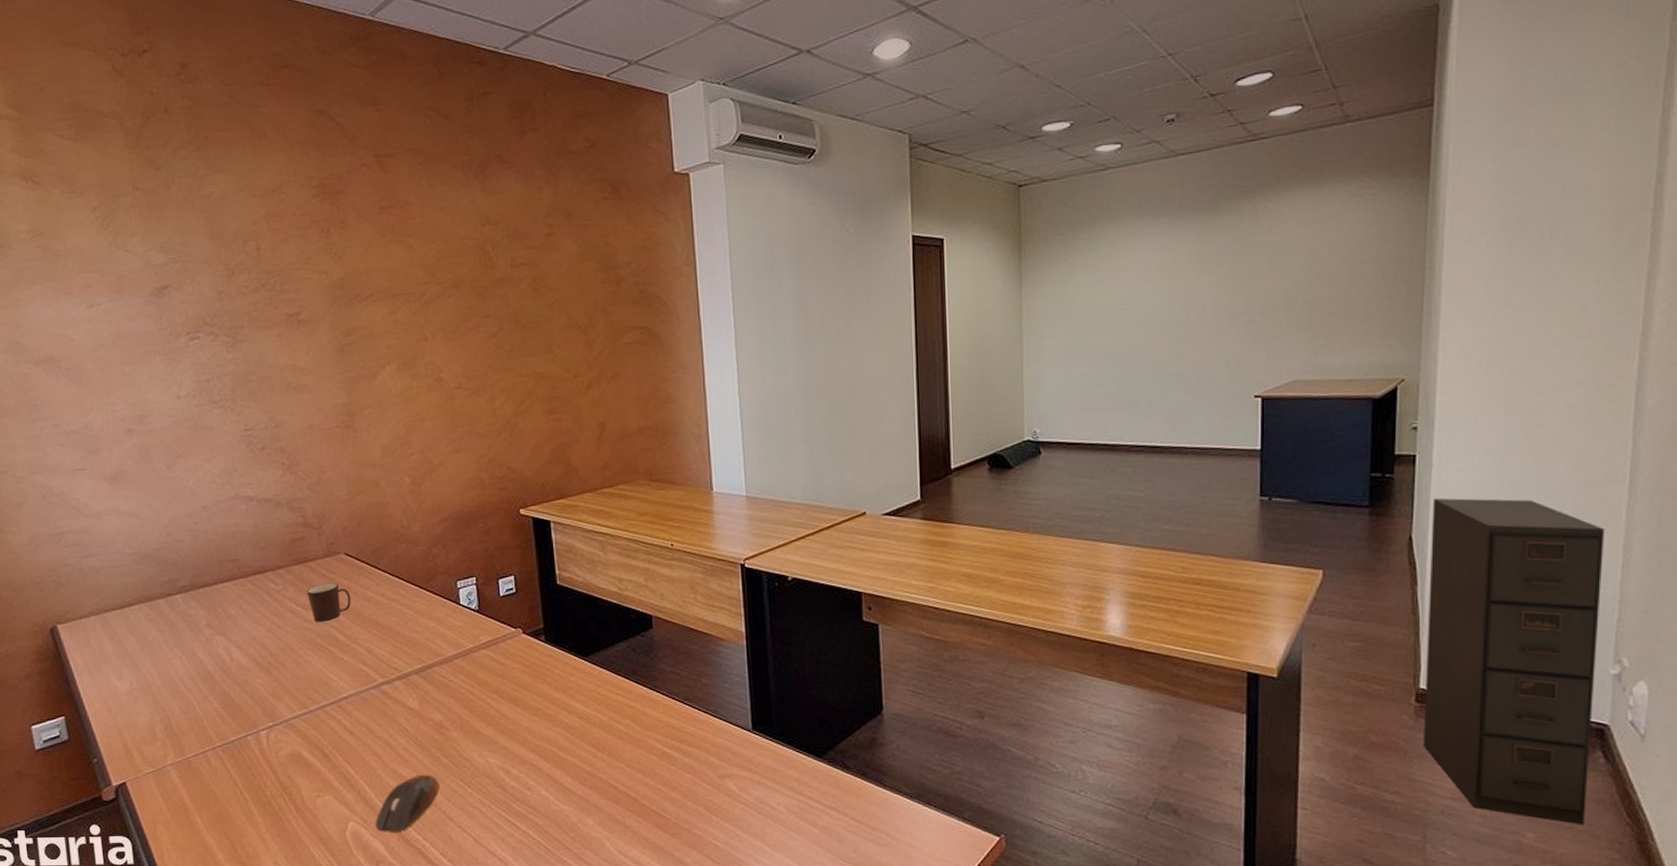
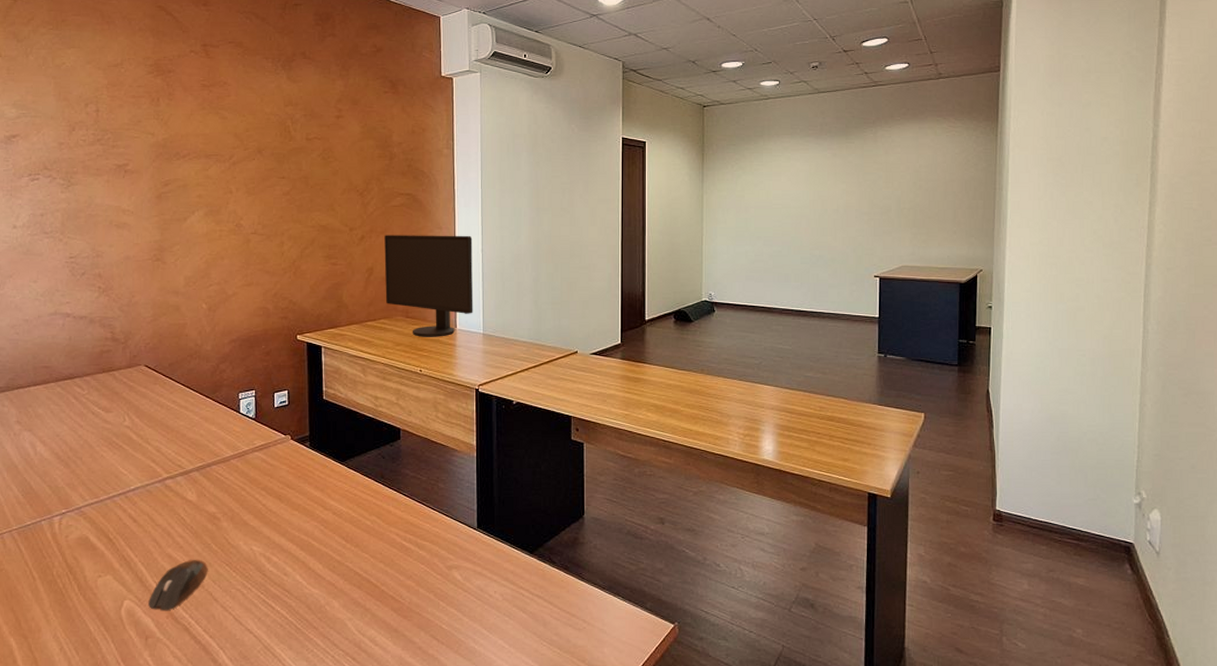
mug: present [306,583,352,625] -> none [108,390,147,425]
computer monitor: none [616,374,733,504] -> present [384,235,473,337]
filing cabinet: present [1422,498,1605,825] -> none [999,361,1126,624]

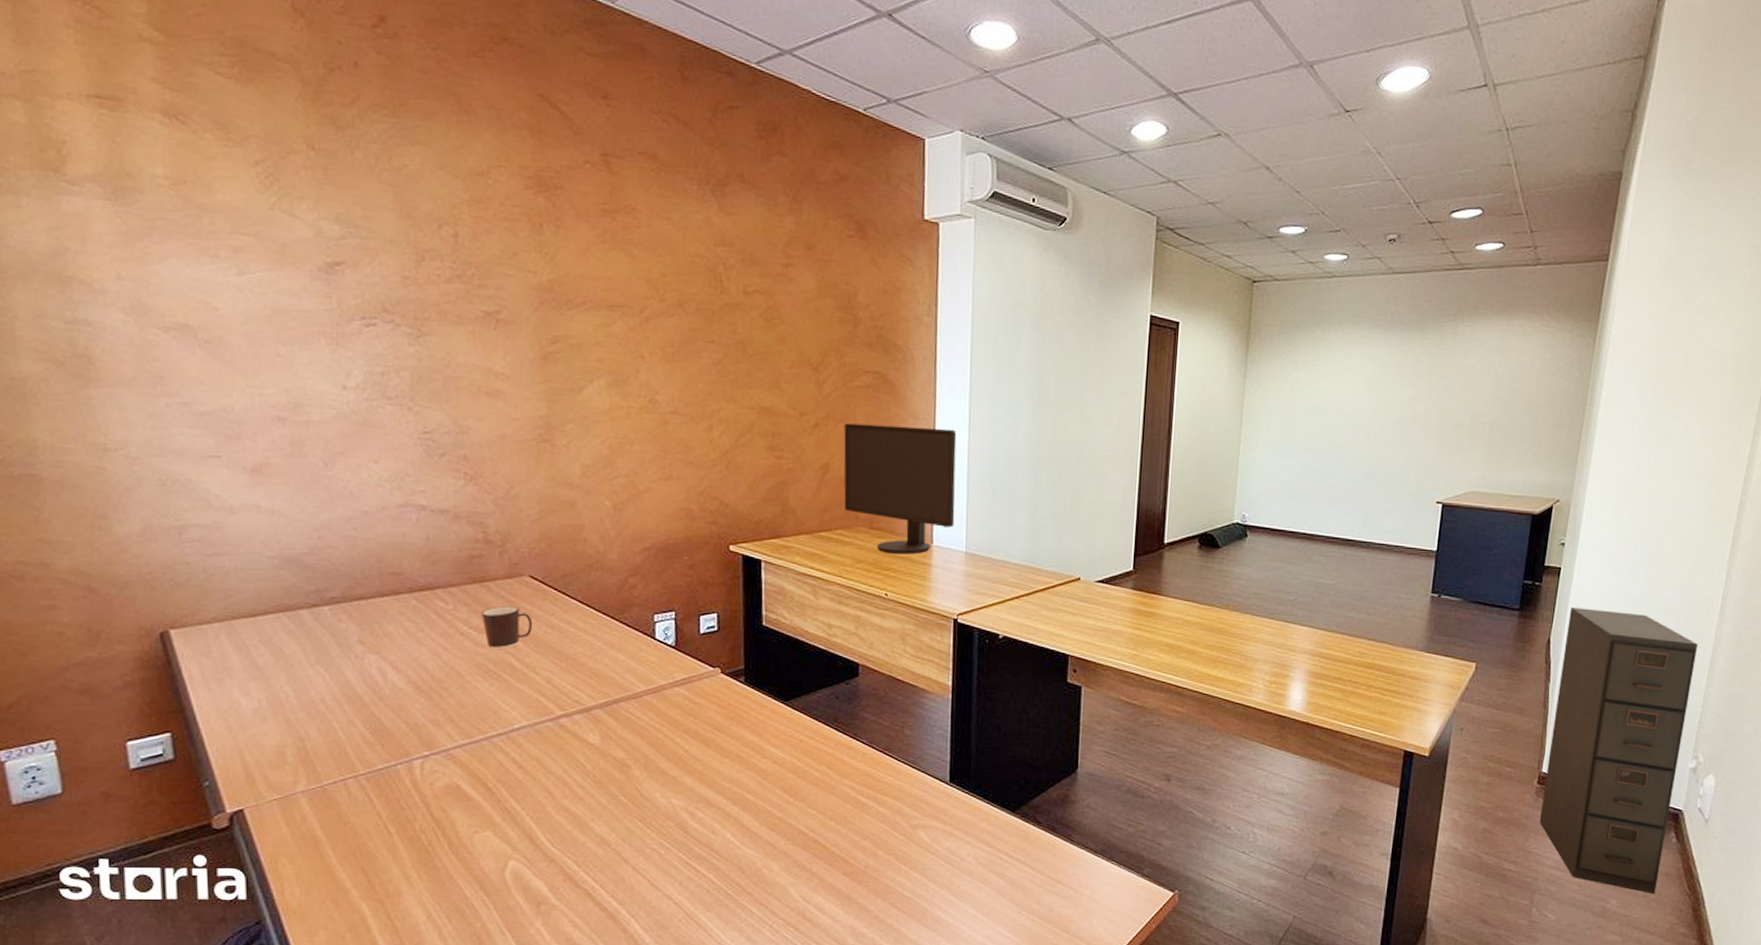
mug: none [108,390,147,425] -> present [481,606,533,650]
mouse: present [148,559,208,611] -> none [540,813,616,874]
filing cabinet: none [999,361,1126,624] -> present [1539,606,1699,894]

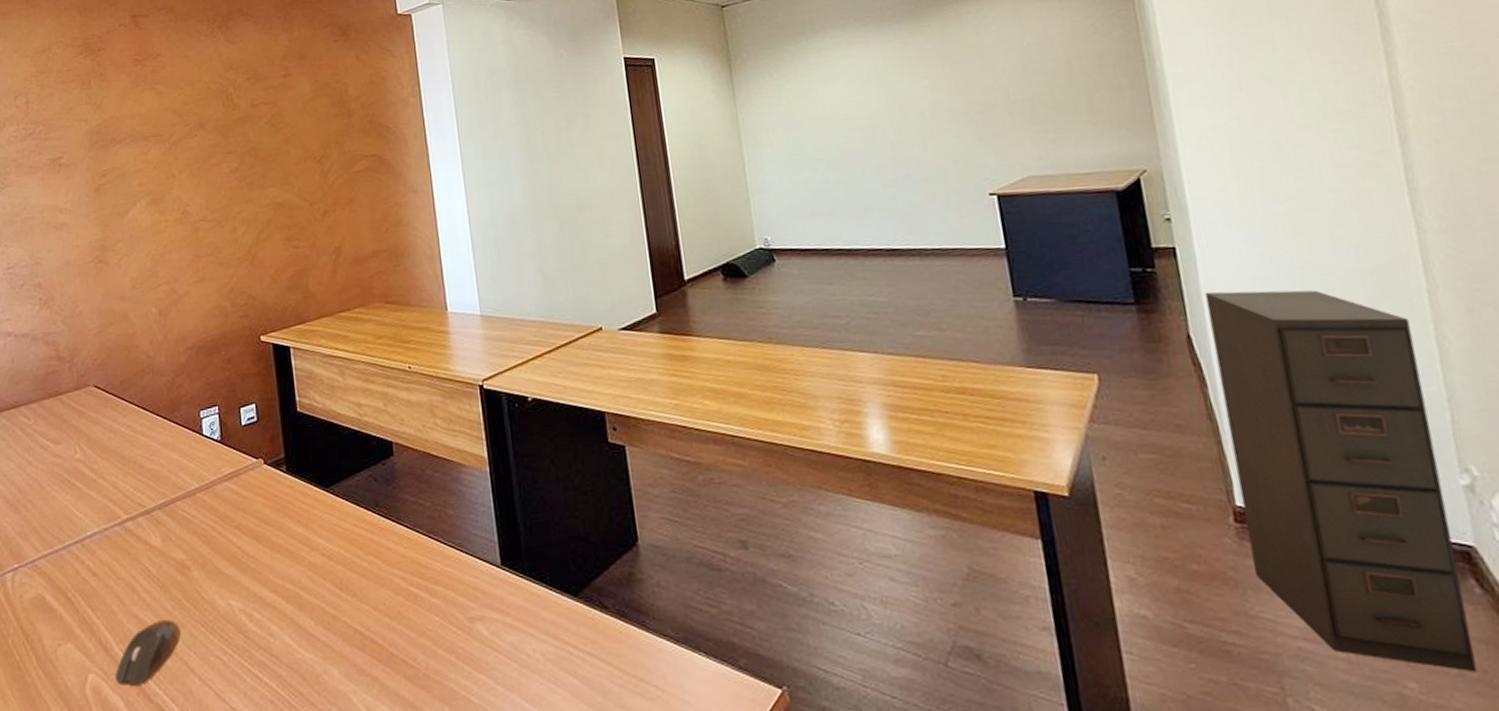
mug: present [481,606,533,650] -> none [56,416,99,460]
mouse: none [540,813,616,874] -> present [116,619,181,687]
computer monitor: present [843,423,957,554] -> none [350,196,466,326]

